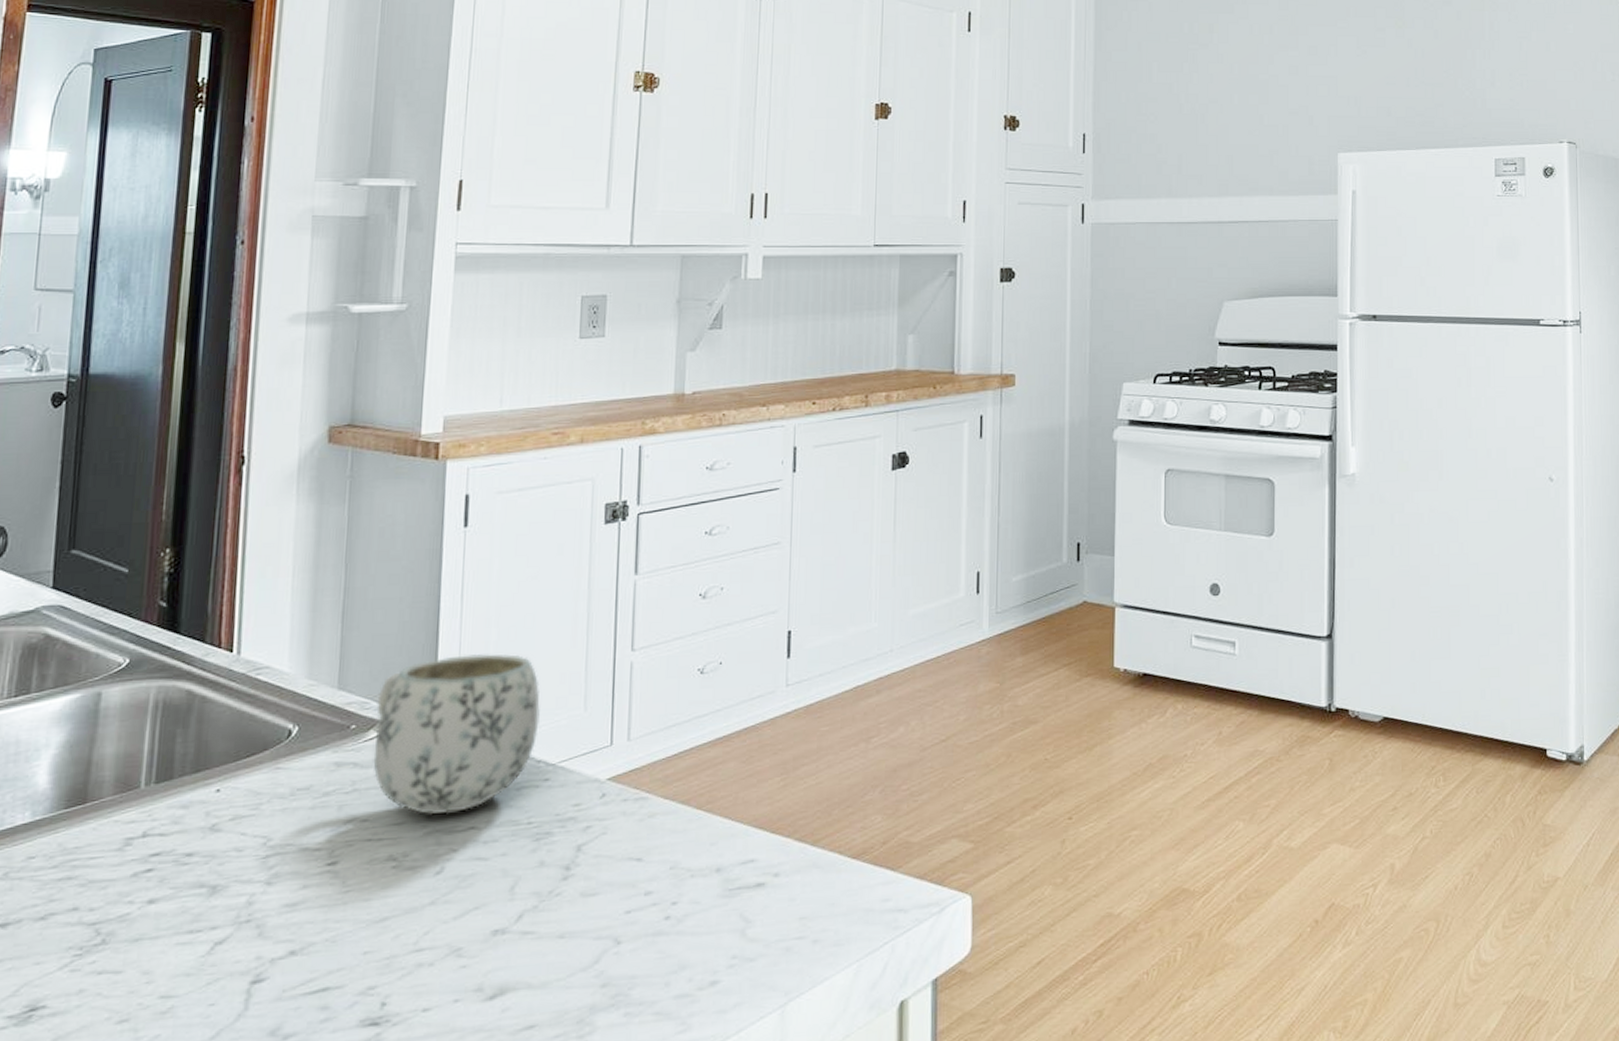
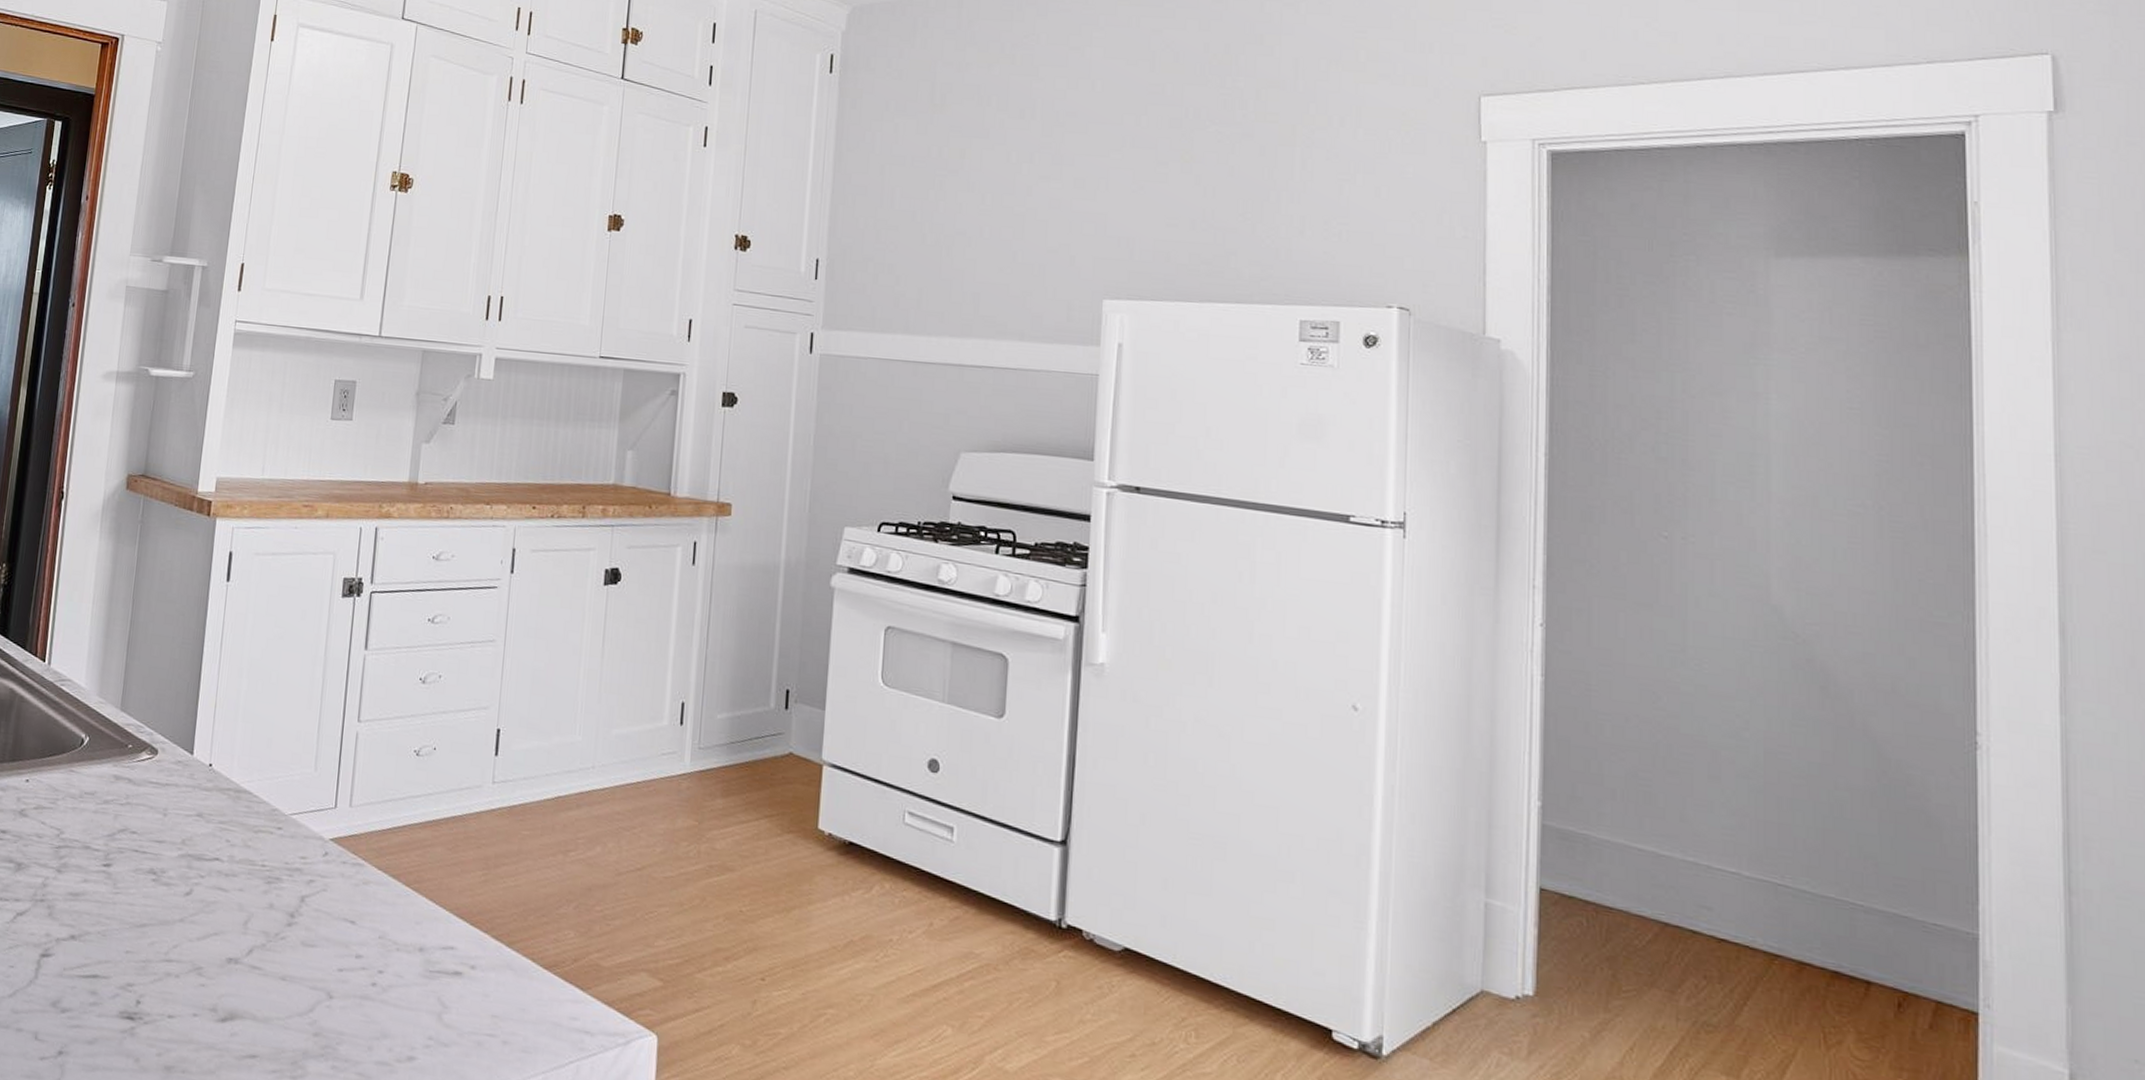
mug: present [373,654,540,814] -> none [143,698,279,842]

